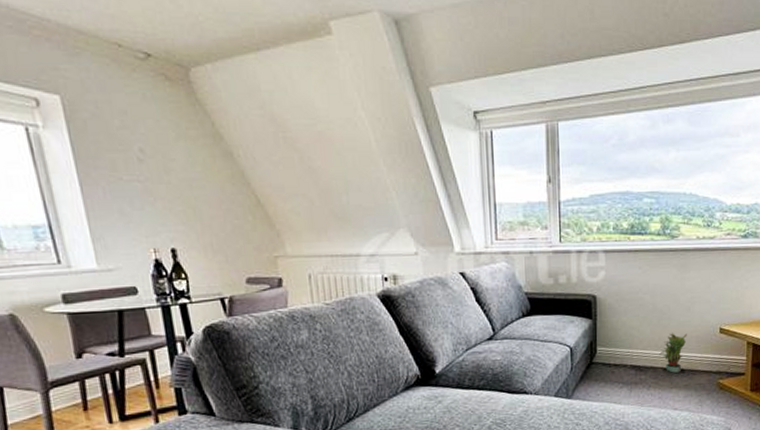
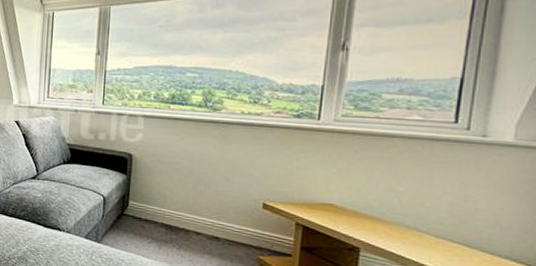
potted plant: present [659,333,687,373] -> none [193,200,225,240]

